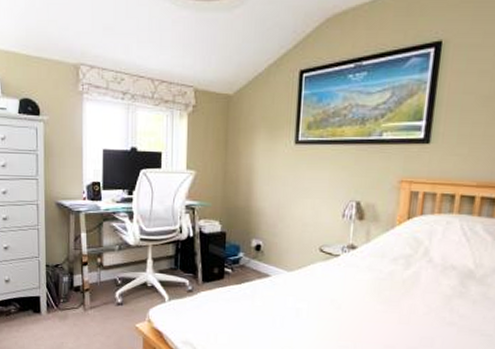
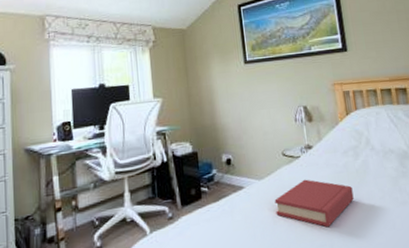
hardback book: none [300,279,393,331] -> present [274,179,354,228]

